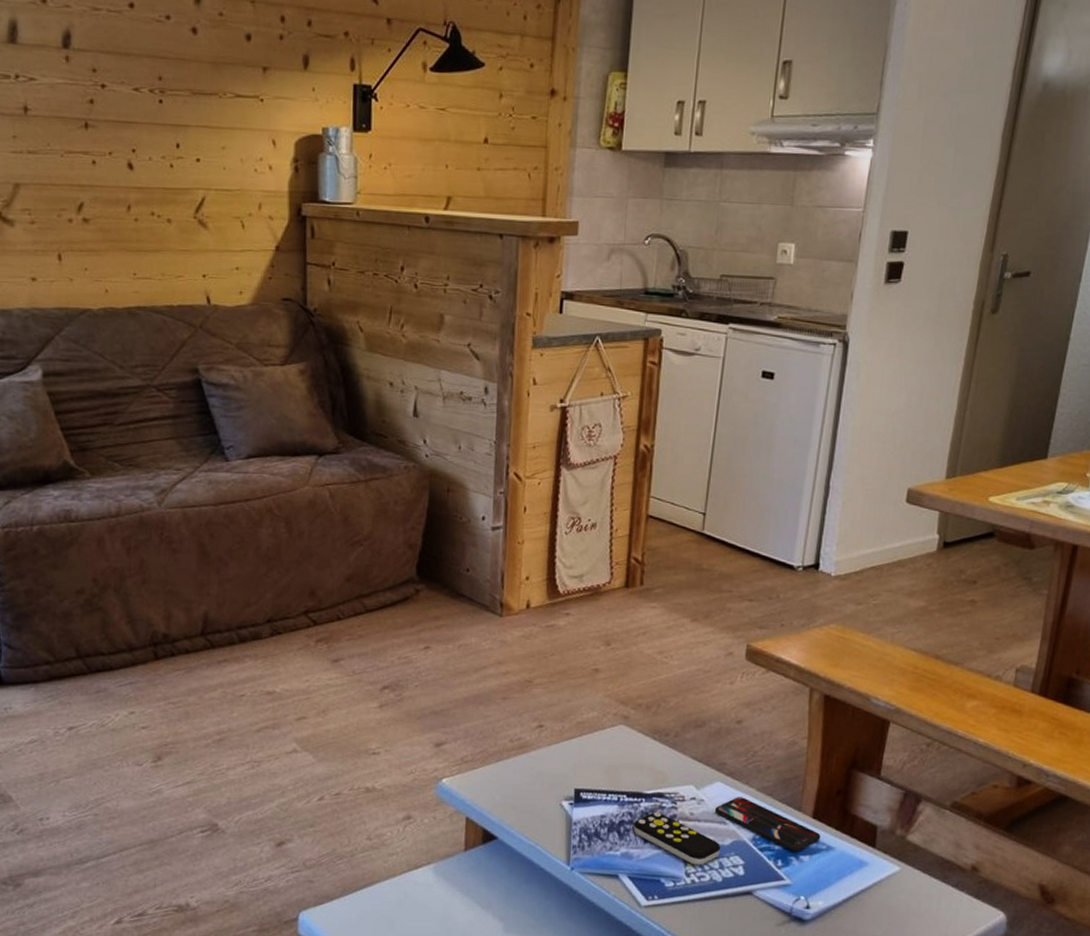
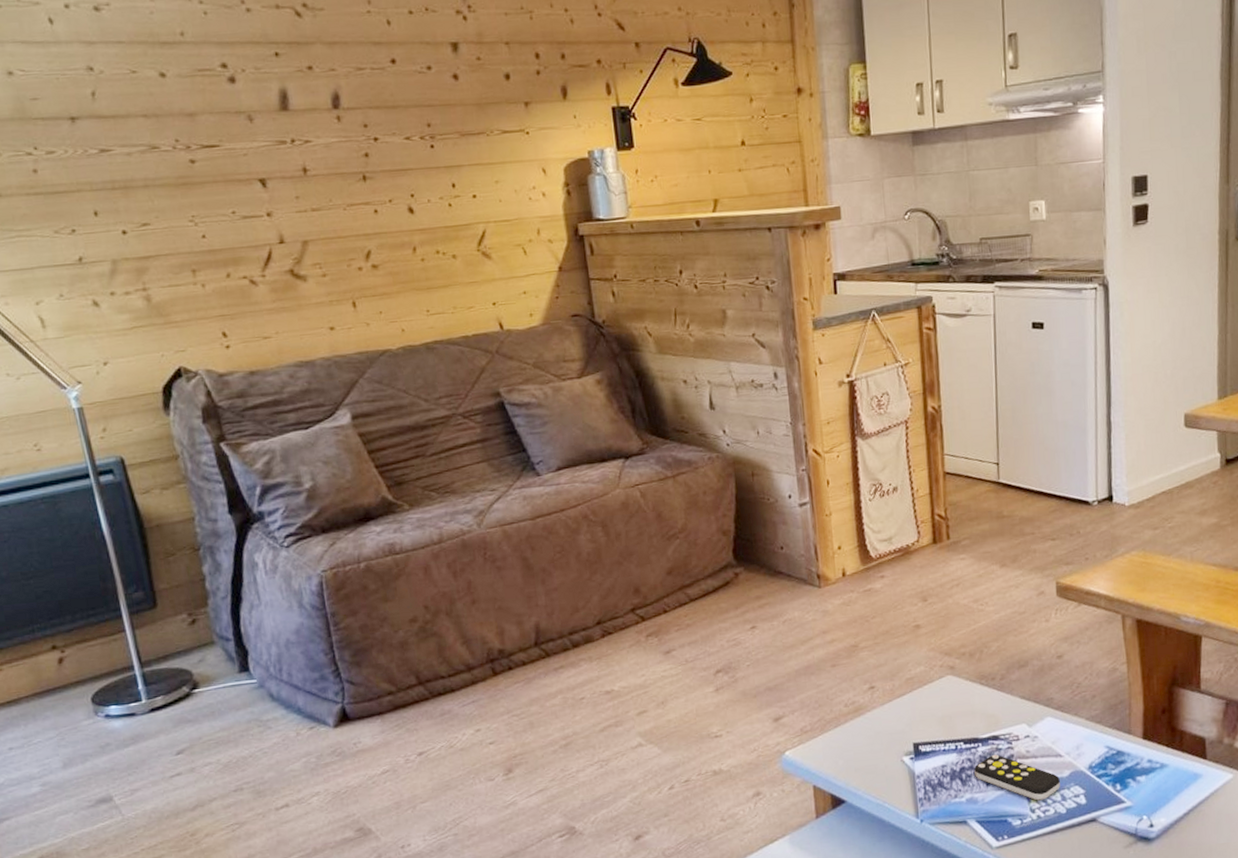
smartphone: present [714,797,821,852] -> none [1049,728,1154,774]

